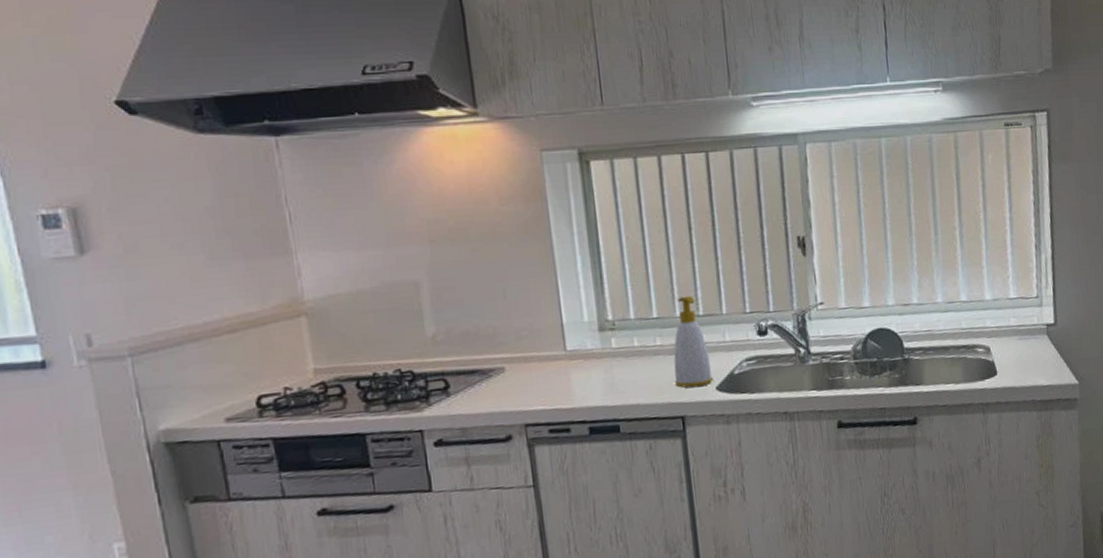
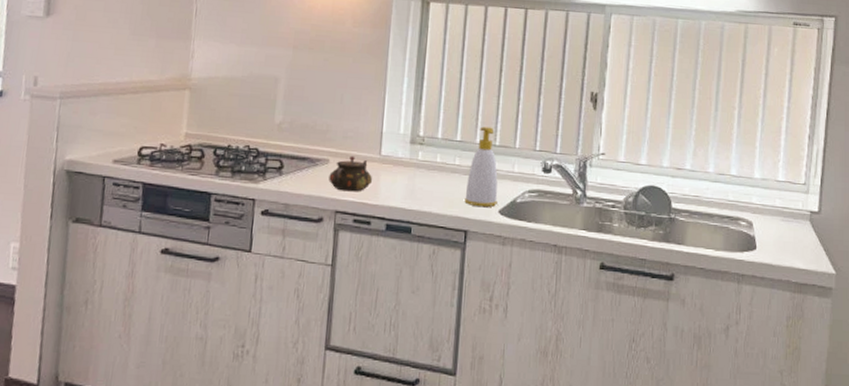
teapot: none [508,357,563,401] -> present [329,155,373,192]

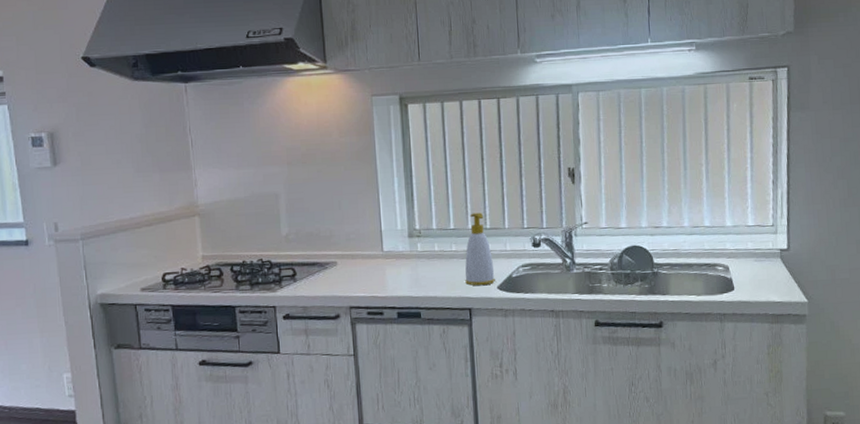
teapot: present [329,155,373,192] -> none [339,255,380,289]

